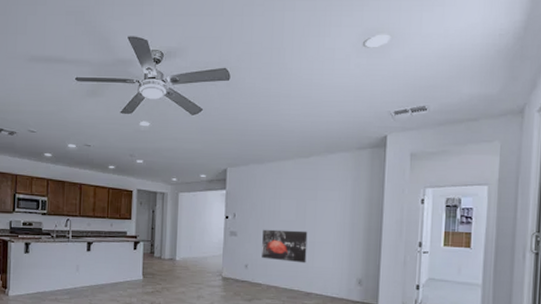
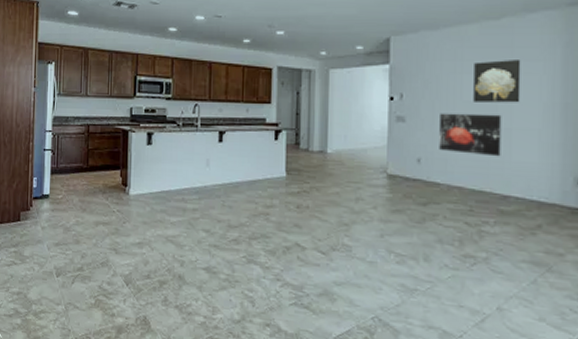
wall art: none [288,189,323,222] -> present [473,60,521,103]

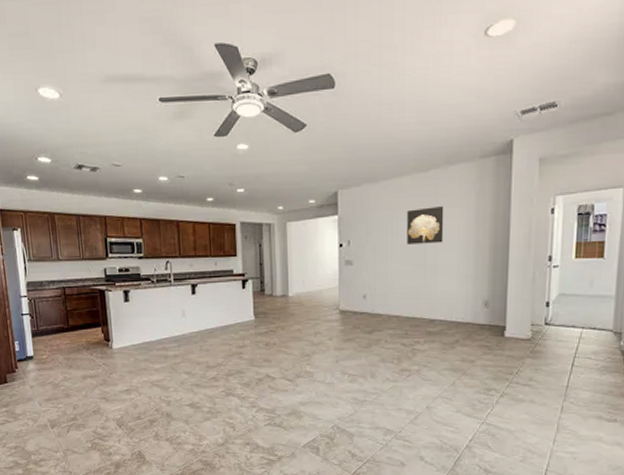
wall art: present [439,113,502,157] -> none [381,253,429,289]

